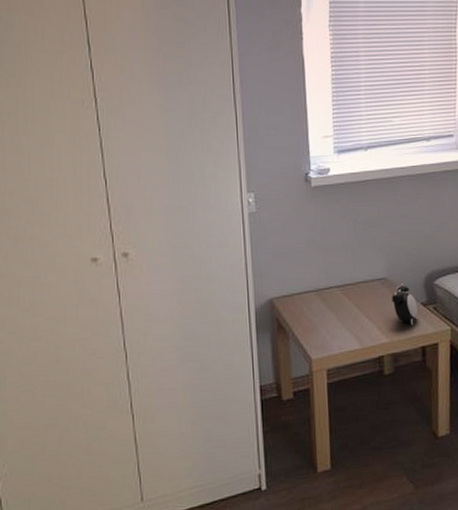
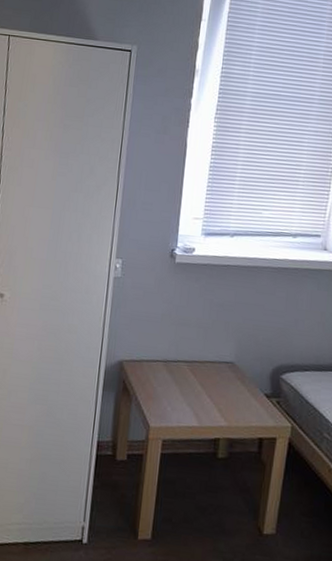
alarm clock: present [392,283,418,326] -> none [236,371,261,415]

